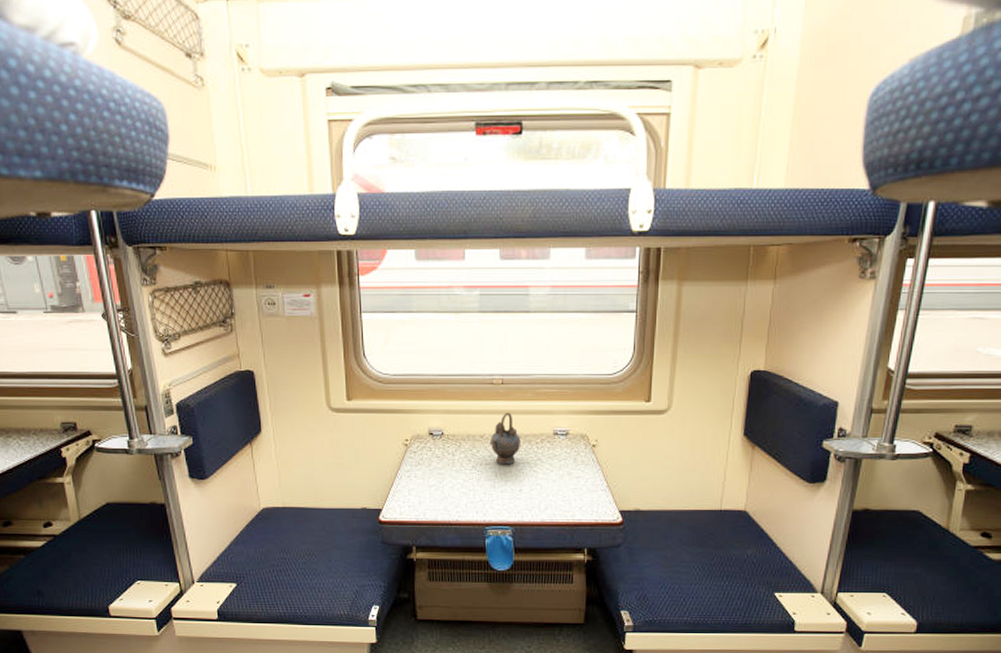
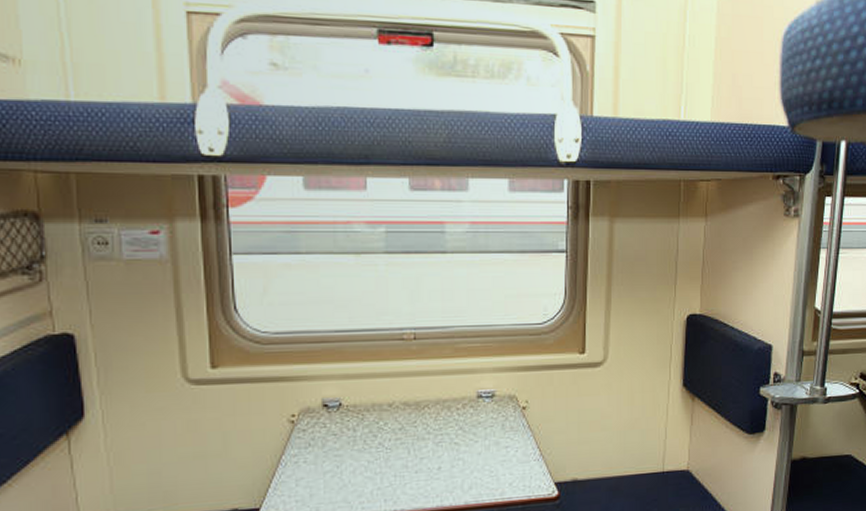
teapot: present [490,412,520,465] -> none [400,373,438,439]

